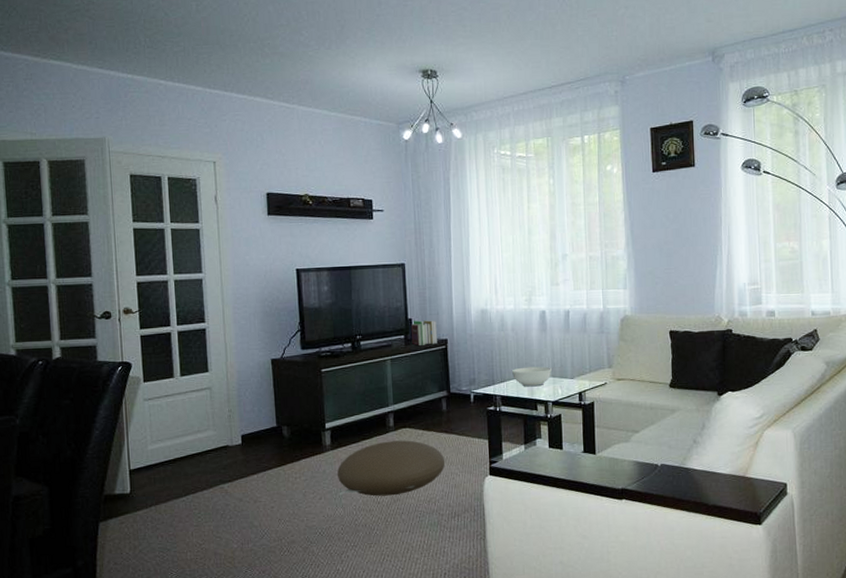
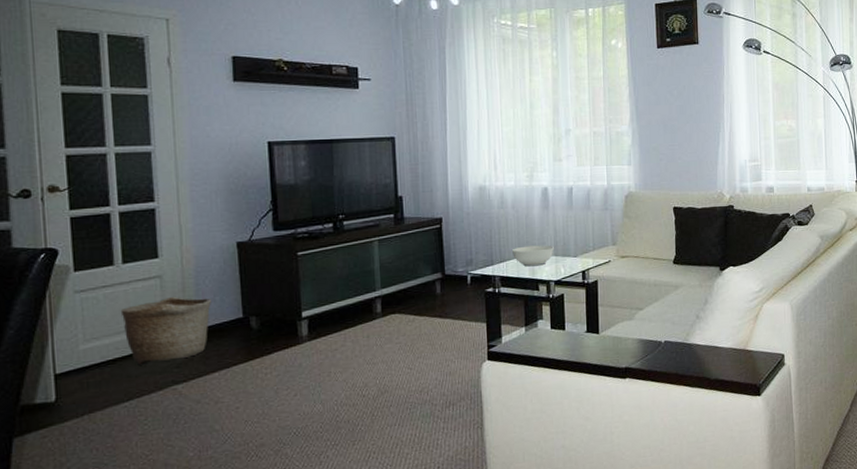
basket: none [179,407,251,465] -> present [120,297,211,365]
pouf: present [336,440,446,497] -> none [315,327,440,390]
books: present [410,320,437,346] -> none [401,197,431,225]

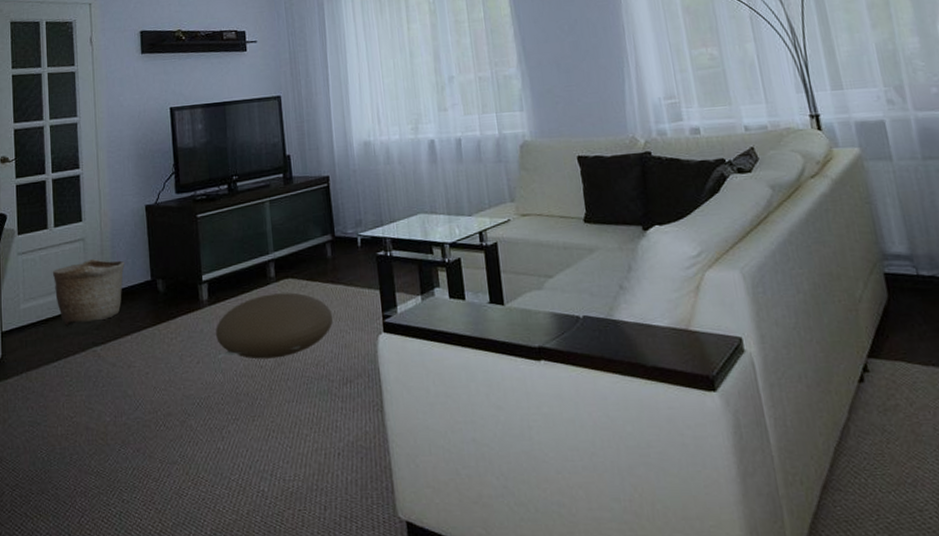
pouf: none [315,327,440,390] -> present [215,292,334,360]
bowl: present [512,245,555,267] -> none [402,203,447,227]

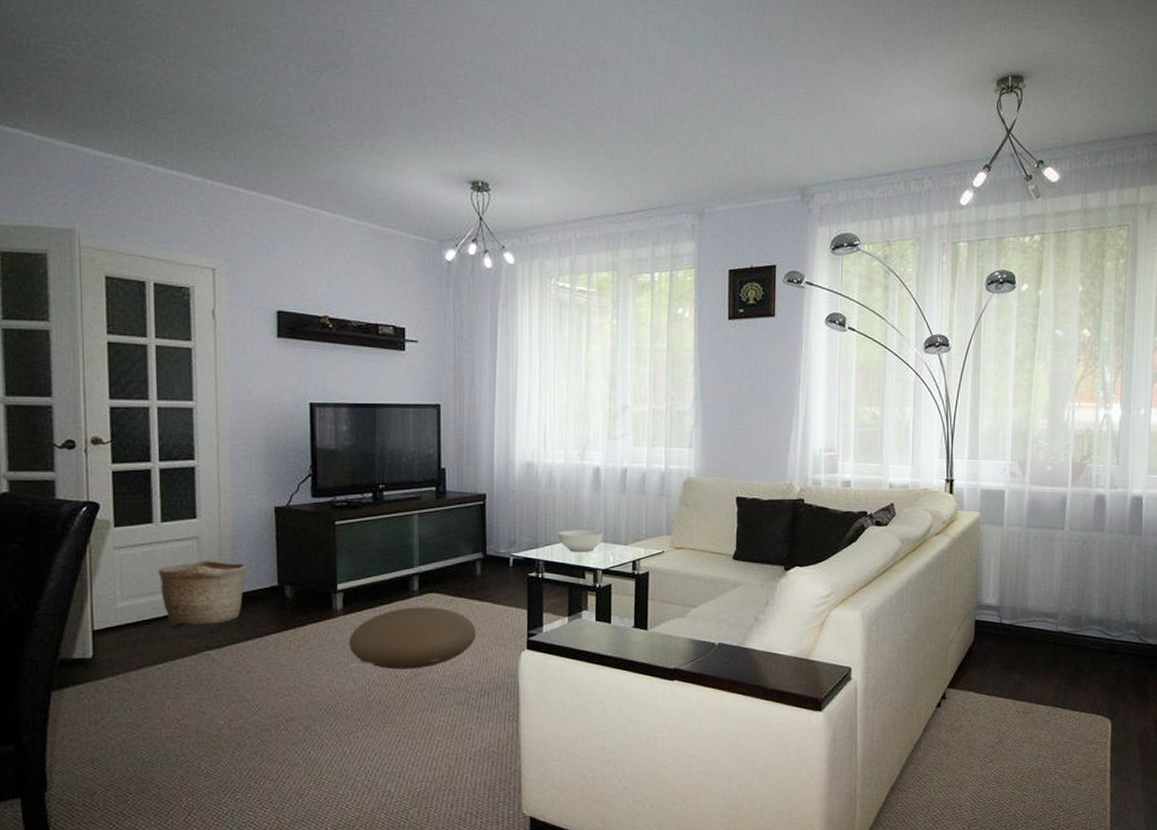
bowl: none [402,203,447,227] -> present [559,530,605,552]

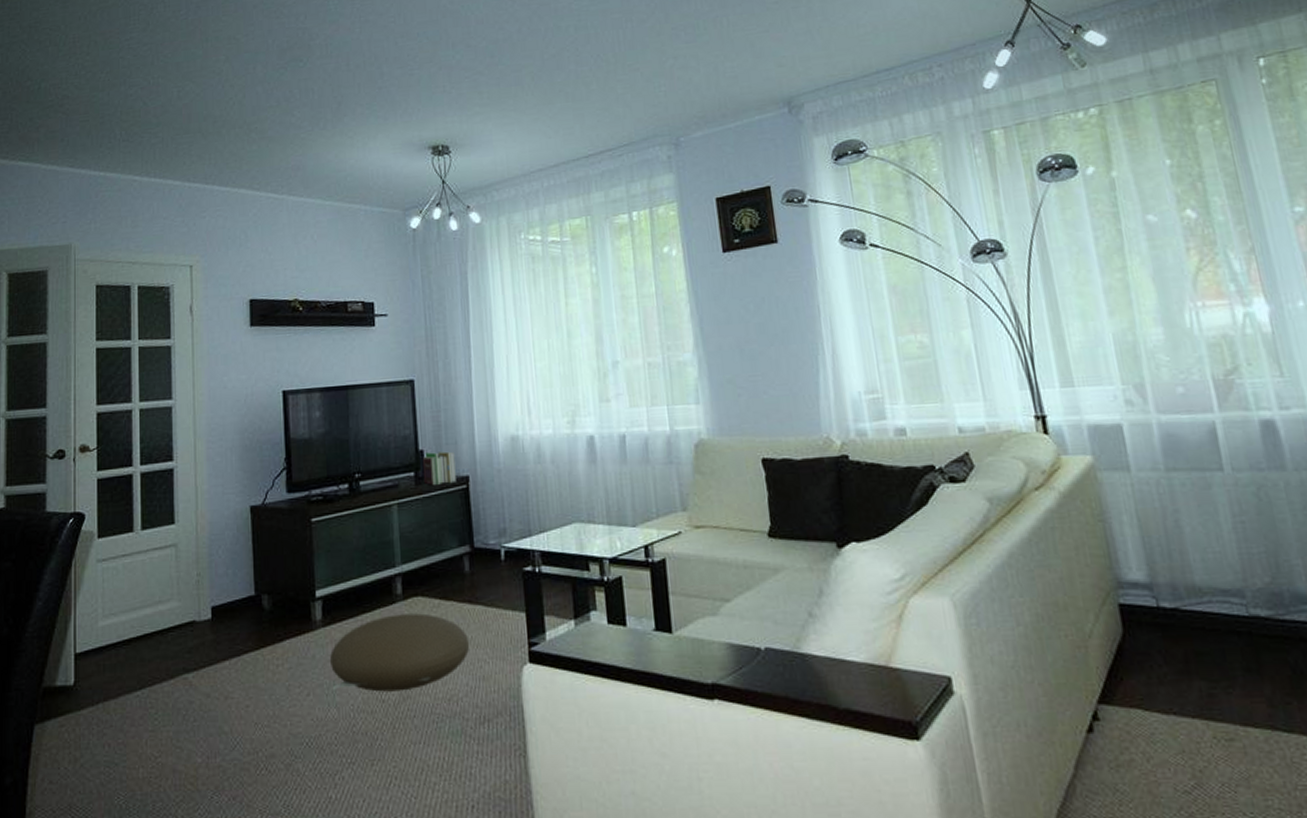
basket: present [157,560,247,627] -> none [137,569,224,648]
books: none [443,471,474,500] -> present [422,451,456,485]
bowl: present [559,530,605,552] -> none [554,510,607,539]

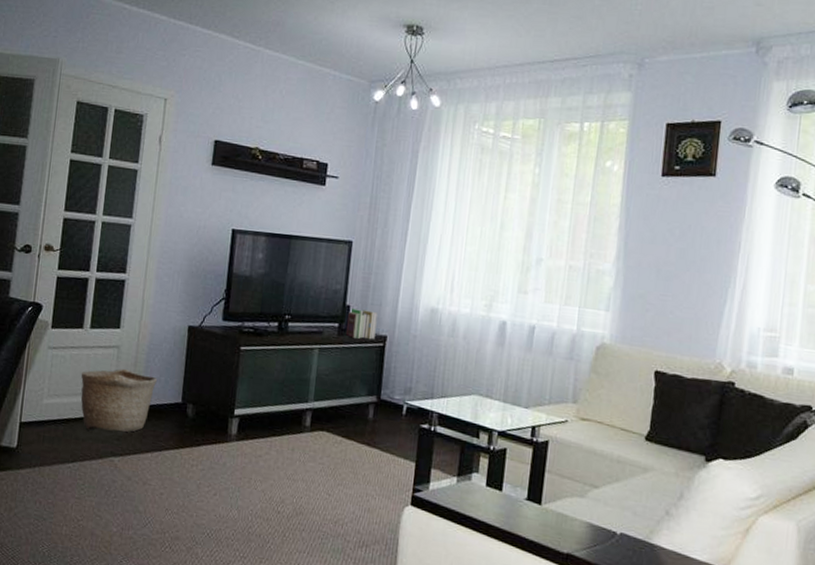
basket: none [137,569,224,648] -> present [80,369,157,432]
pouf: present [329,613,470,692] -> none [237,442,362,508]

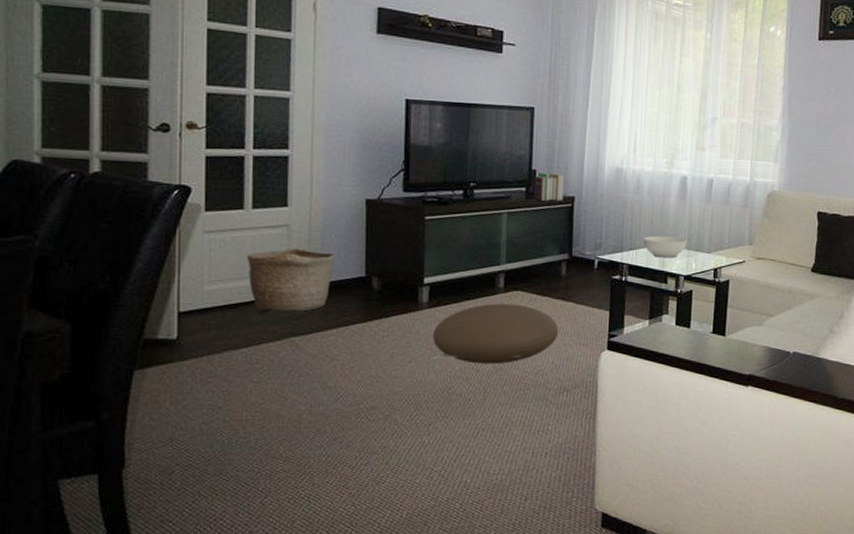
pouf: none [237,442,362,508] -> present [432,303,559,364]
bowl: none [456,383,505,410] -> present [644,235,688,258]

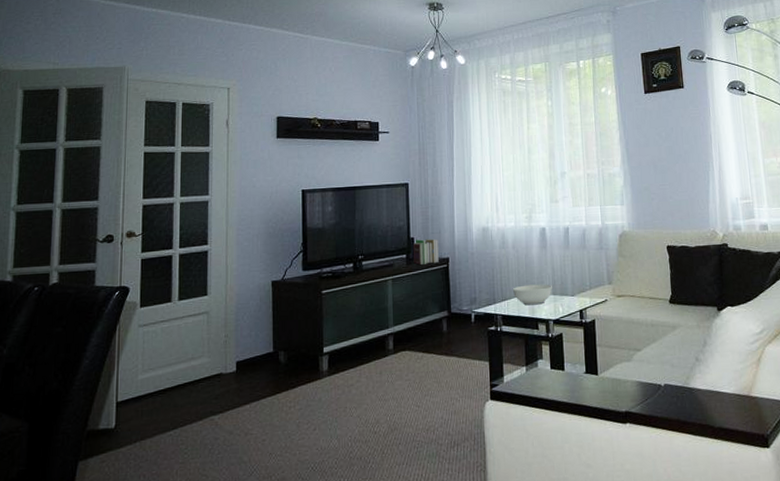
basket: present [246,248,335,313] -> none [173,332,247,396]
pouf: present [432,303,559,364] -> none [333,364,445,426]

